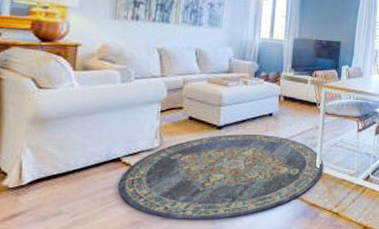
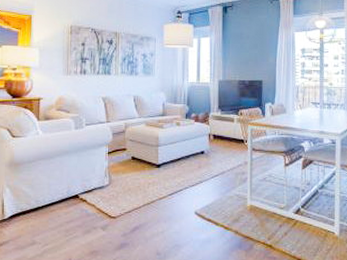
rug: present [118,134,323,220] -> none [78,171,254,251]

